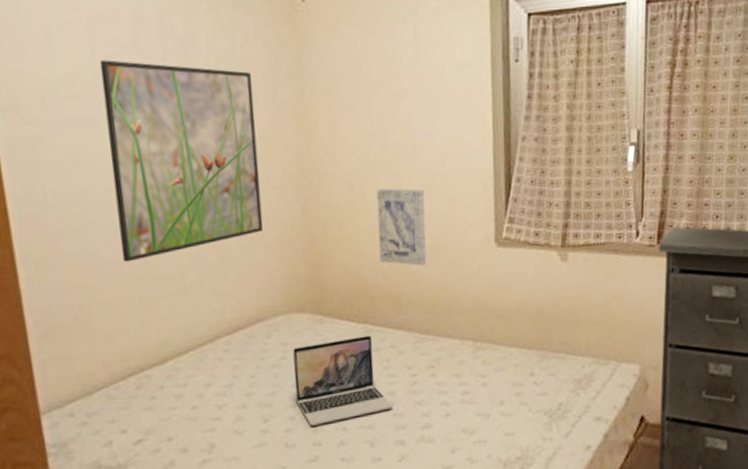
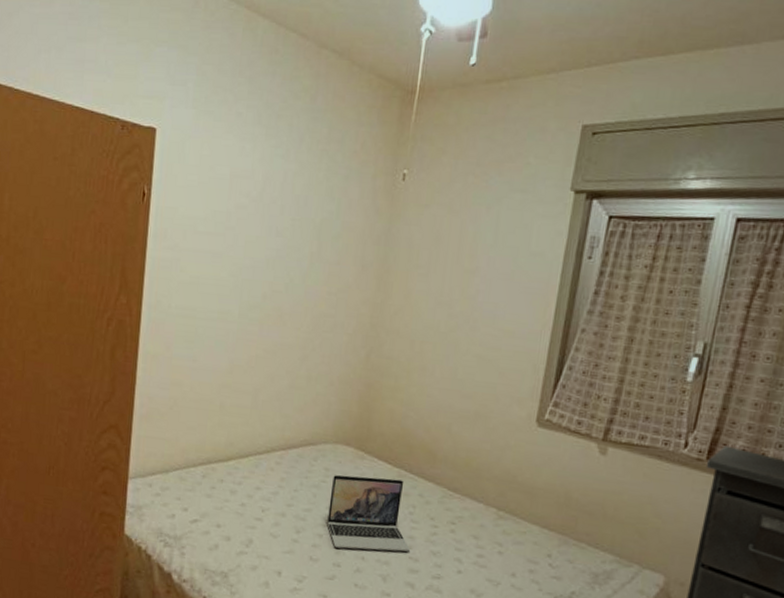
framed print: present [99,60,264,262] -> none [215,207,347,372]
wall art: present [376,188,427,266] -> none [424,352,478,429]

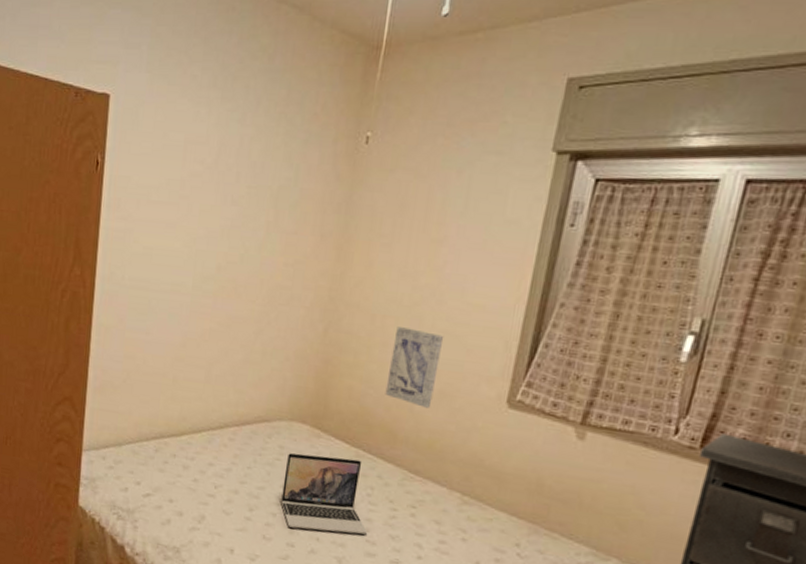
wall art: none [424,352,478,429] -> present [385,327,444,408]

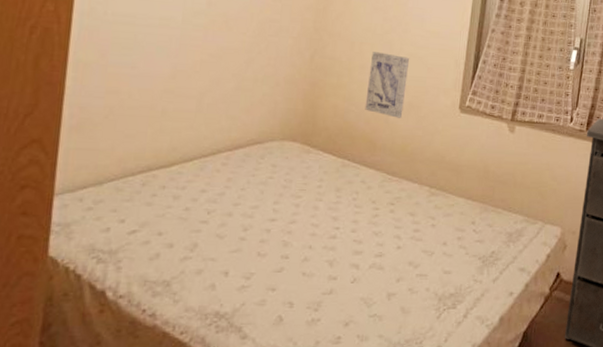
laptop: present [281,452,368,535] -> none [274,169,355,240]

